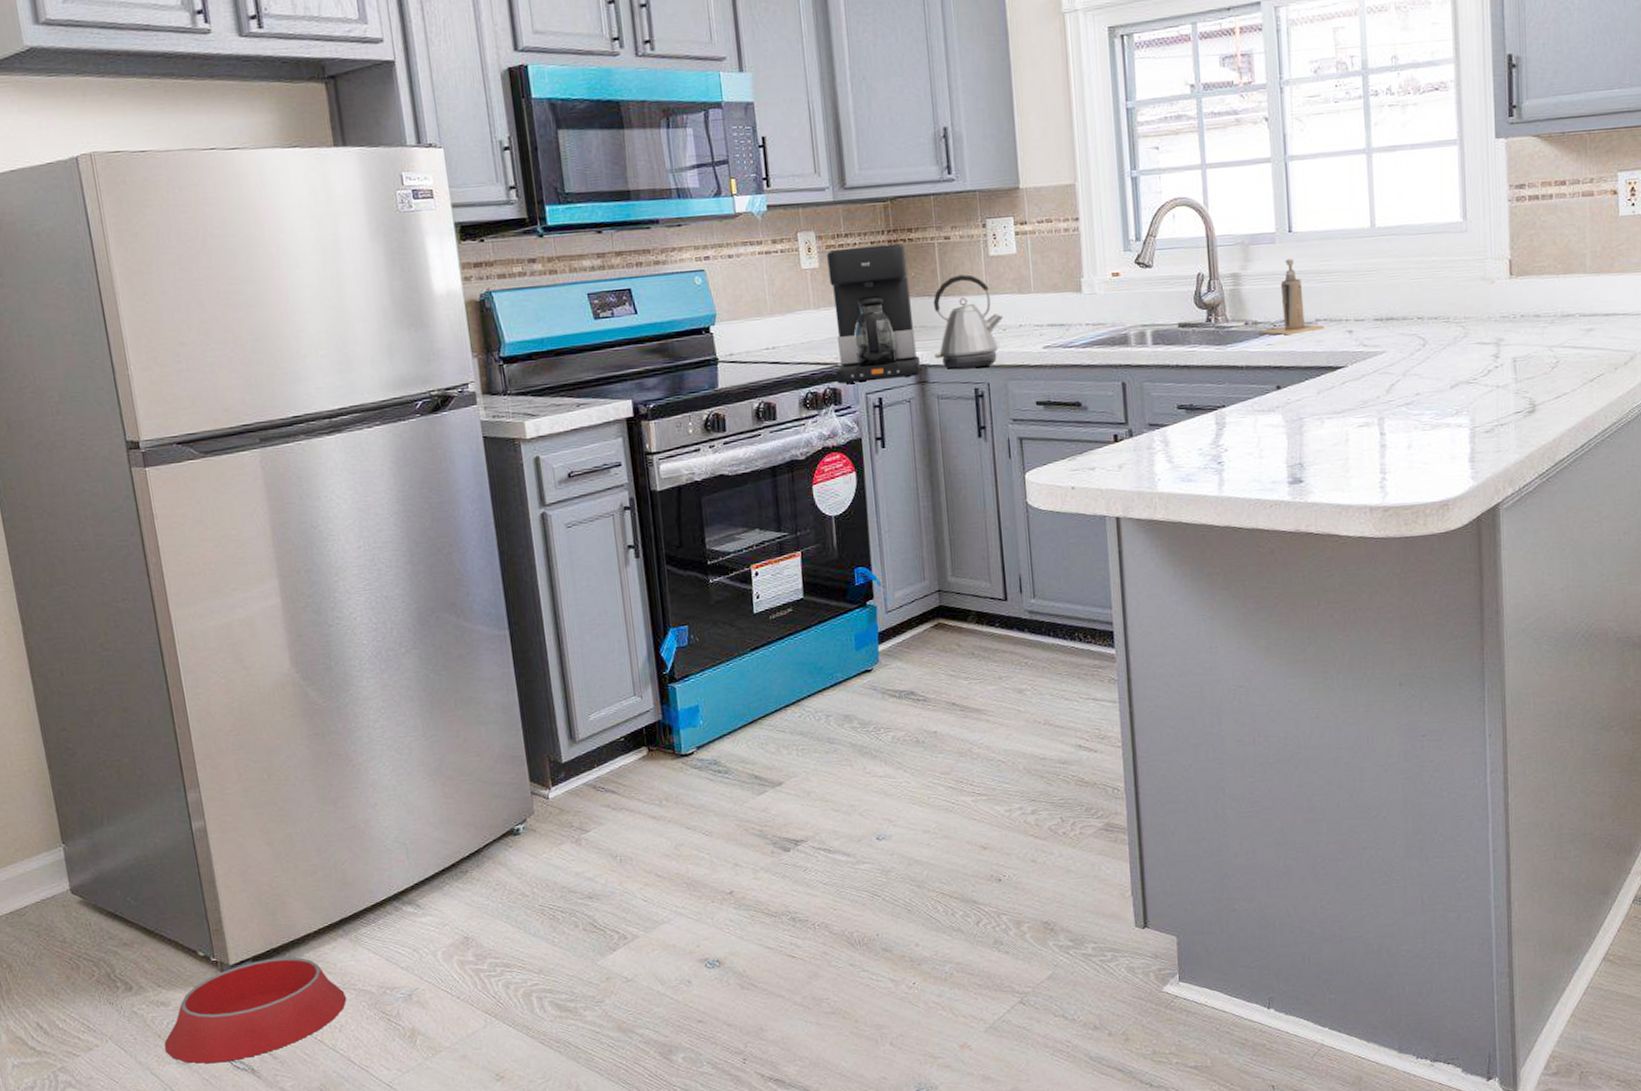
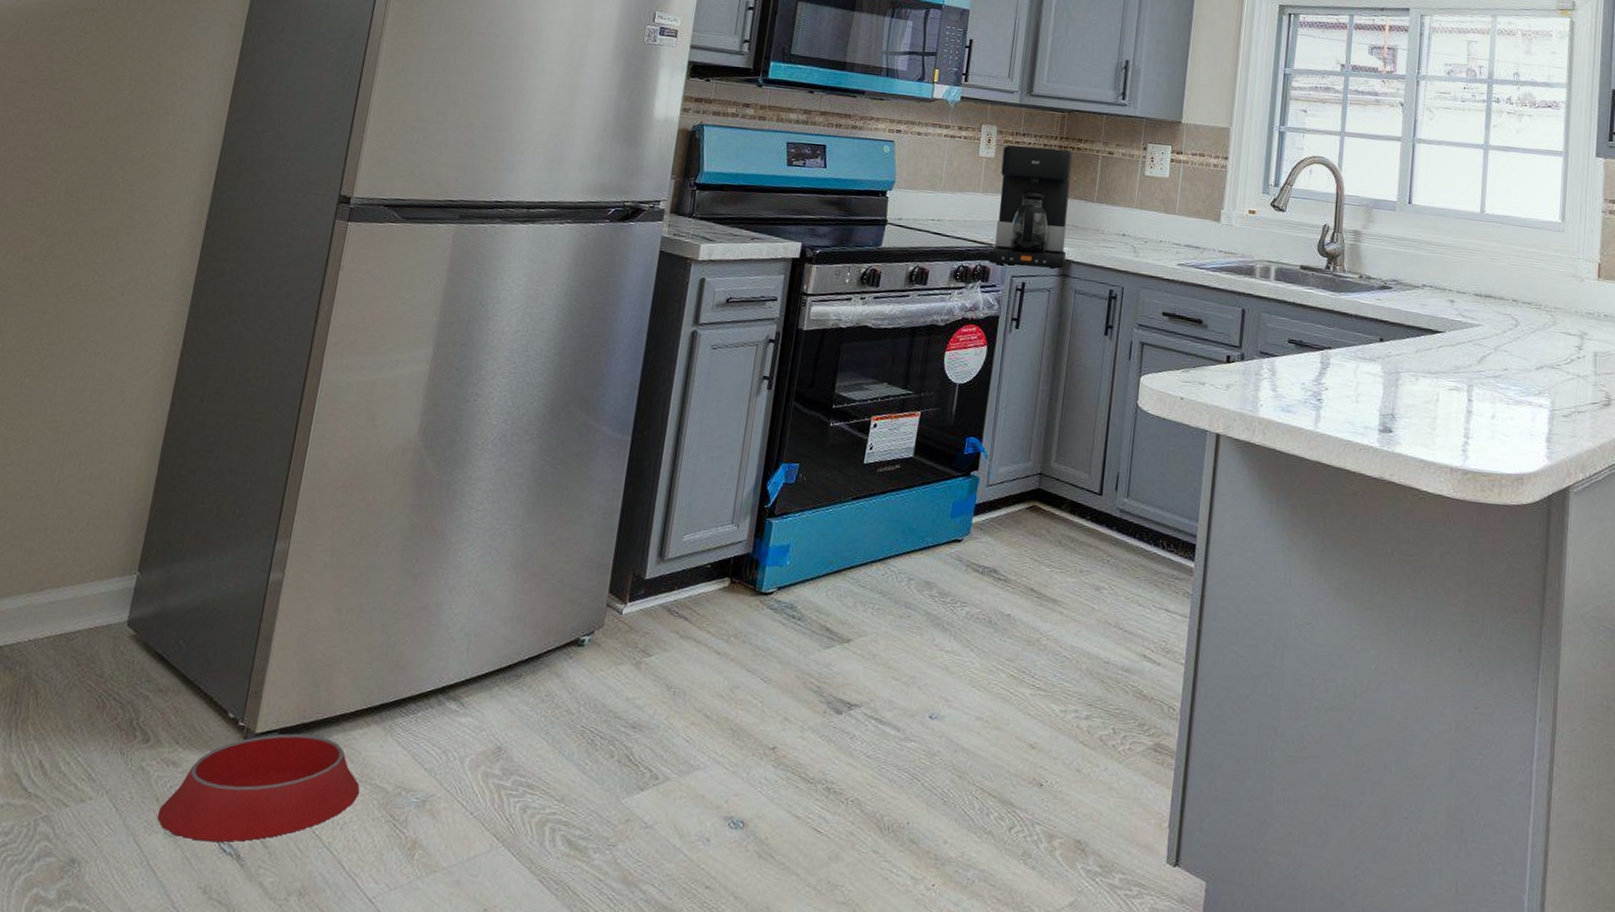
kettle: present [933,274,1004,371] -> none [1080,187,1148,273]
soap dispenser: present [1258,258,1325,335] -> none [1369,226,1430,295]

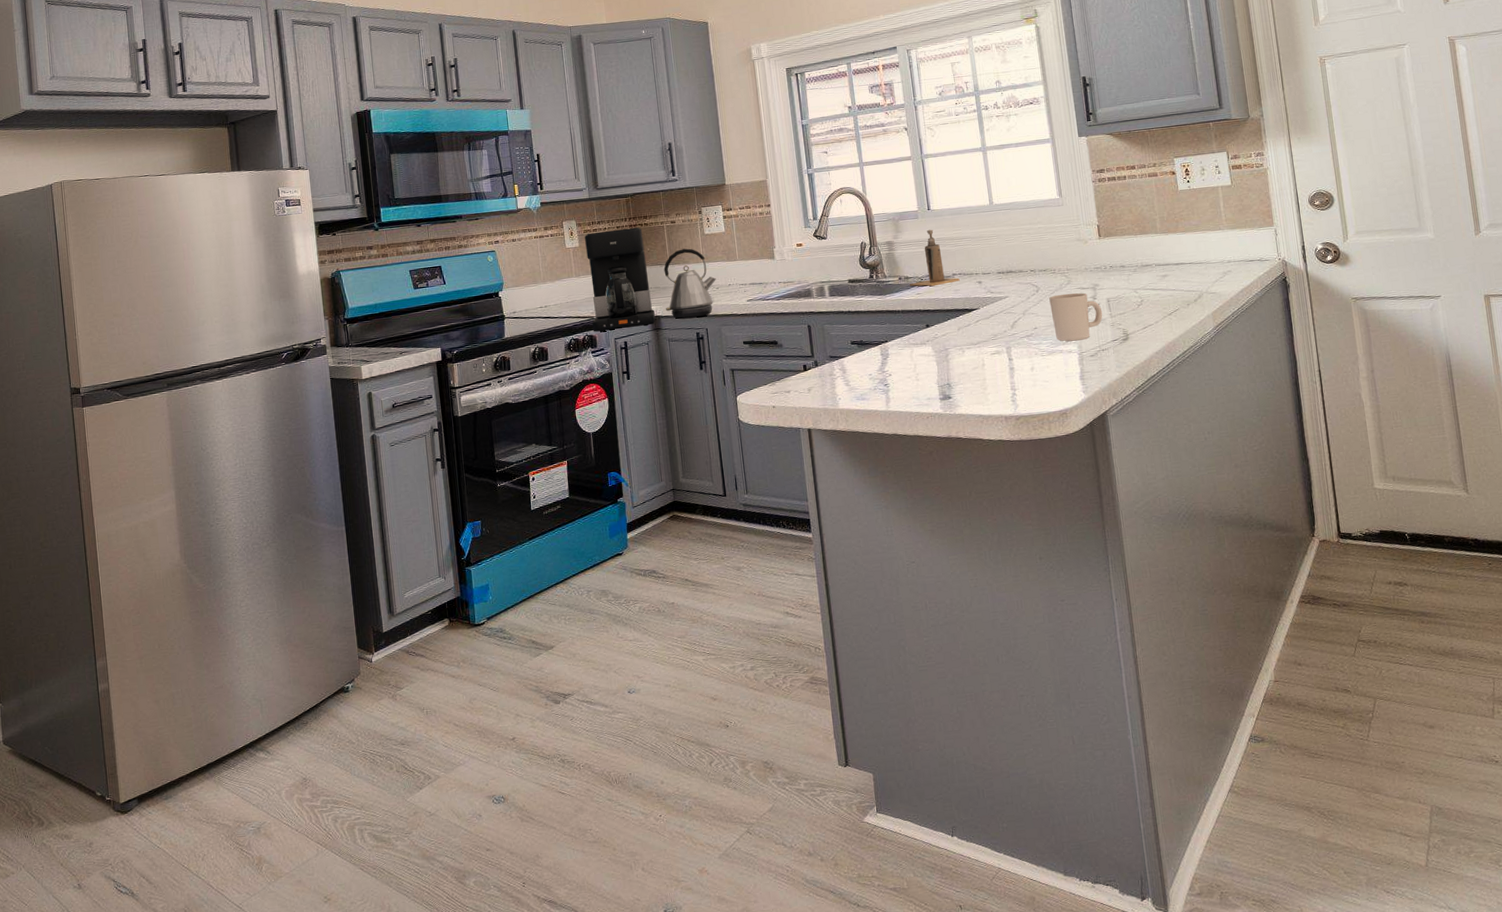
pet bowl: present [158,733,360,842] -> none [65,796,210,888]
kettle: none [1080,187,1148,273] -> present [664,248,717,320]
soap dispenser: none [1369,226,1430,295] -> present [909,229,960,287]
mug: none [1527,335,1587,395] -> present [1049,293,1103,342]

